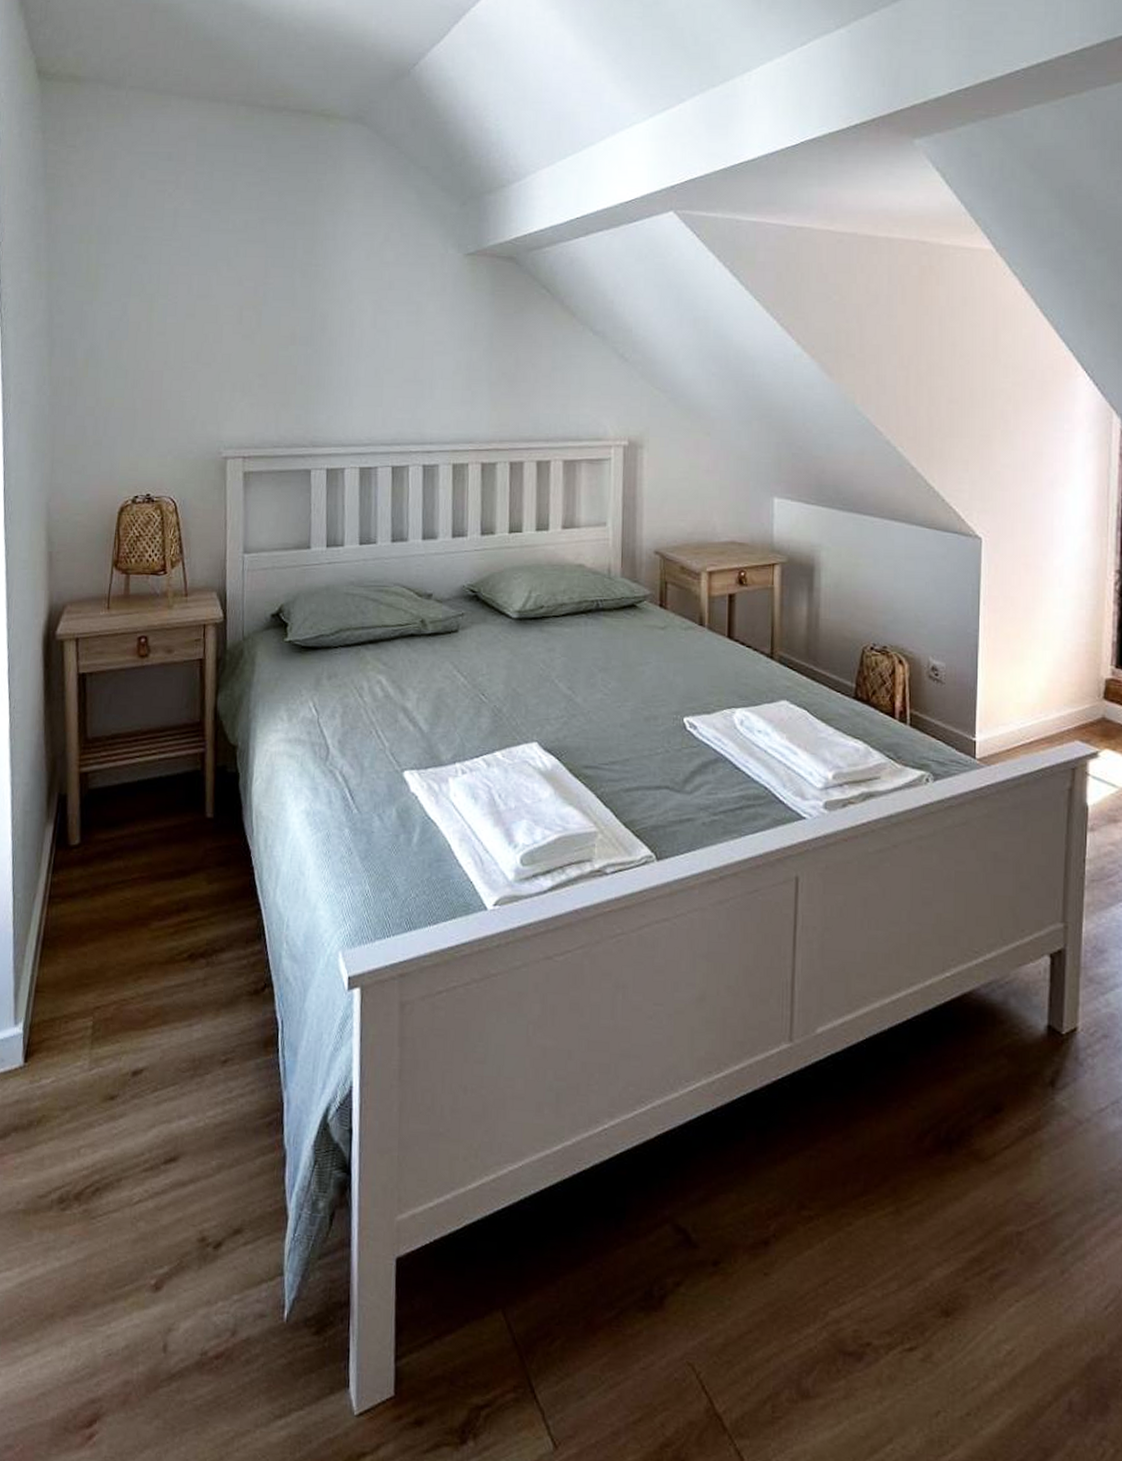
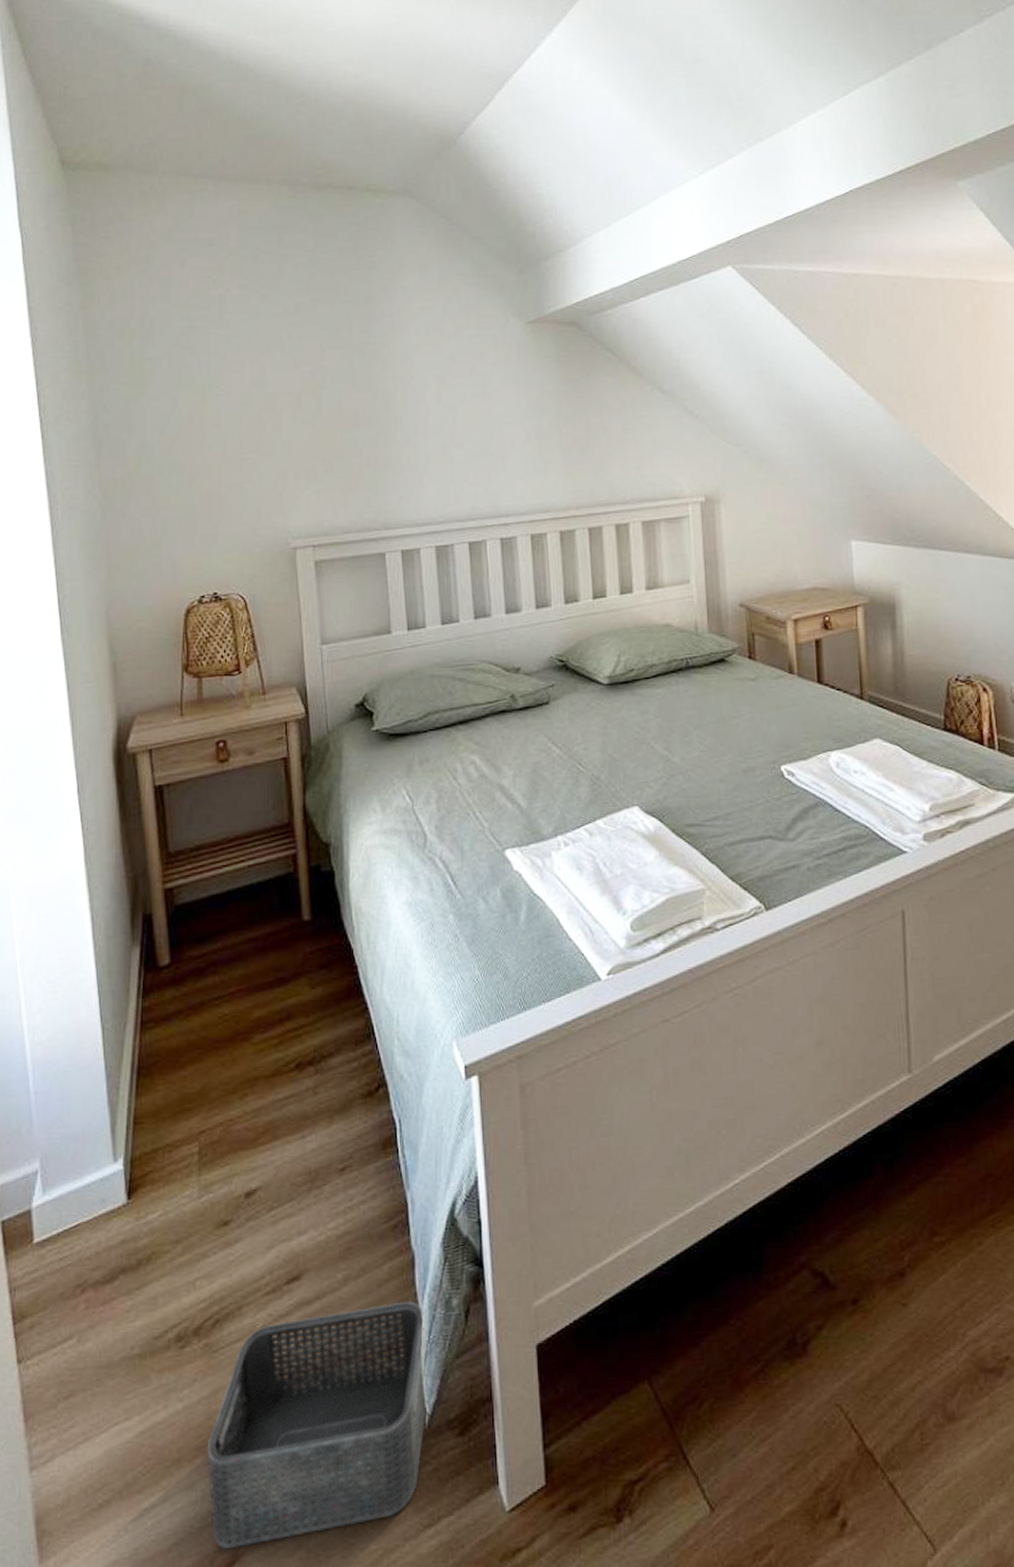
storage bin: none [77,1196,291,1407] -> present [207,1301,428,1548]

